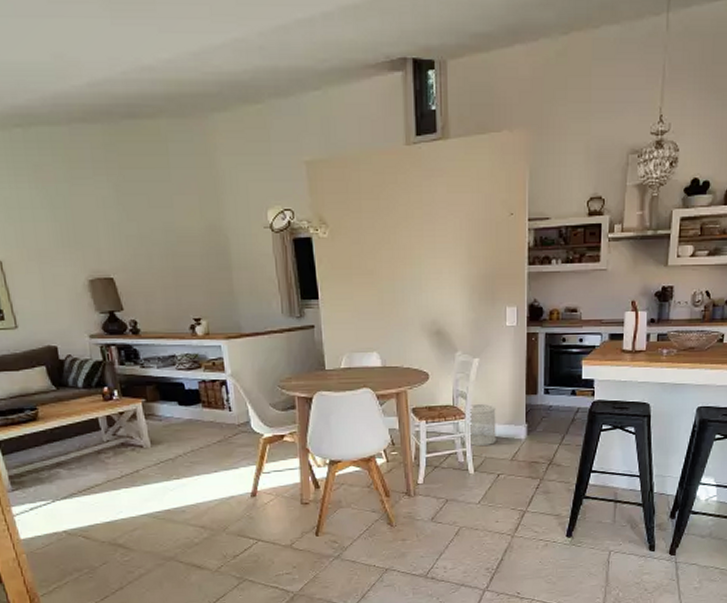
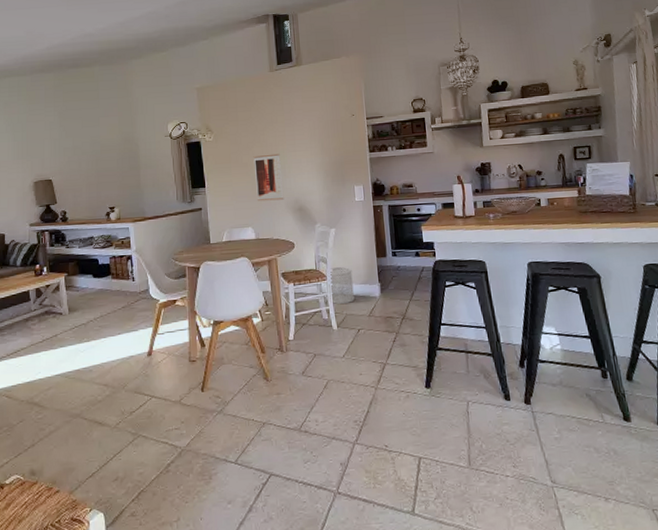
wall art: none [381,259,419,321] -> present [253,153,284,202]

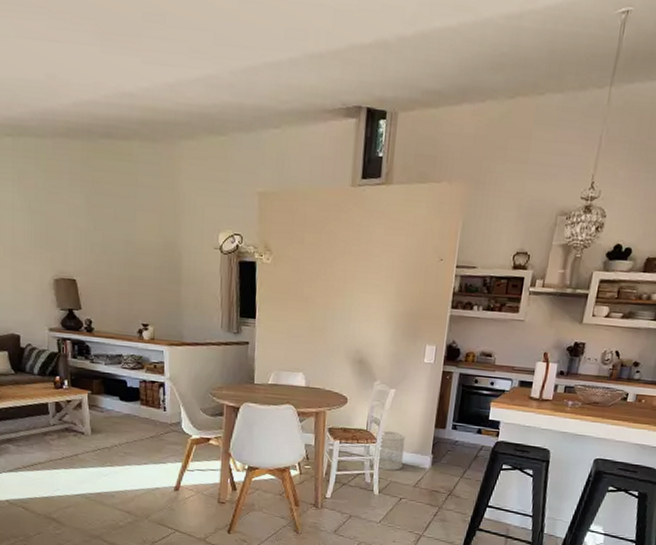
wall art: present [253,153,284,202] -> none [313,290,348,348]

